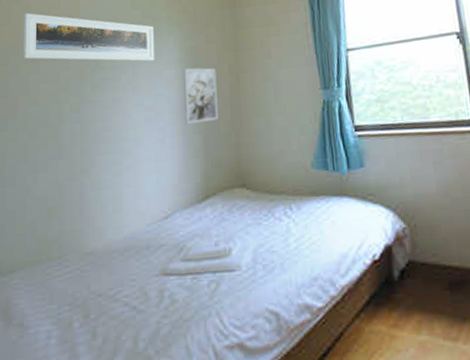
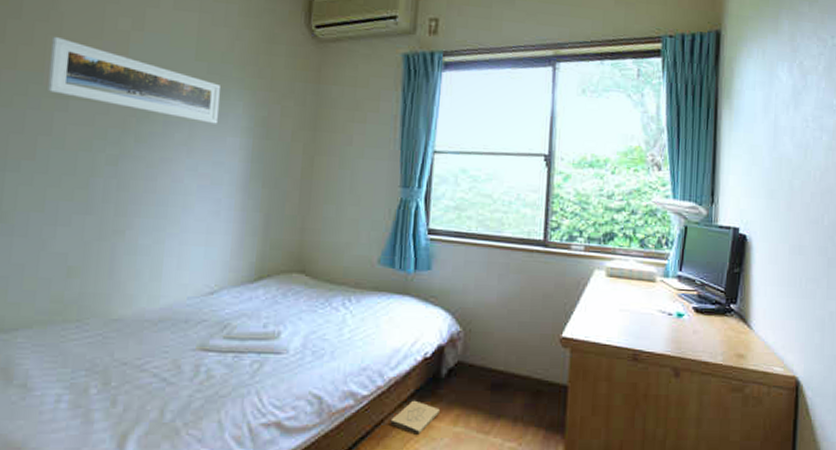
wall art: present [182,68,218,125] -> none [245,139,289,201]
box: none [350,308,399,347] -> present [390,400,439,435]

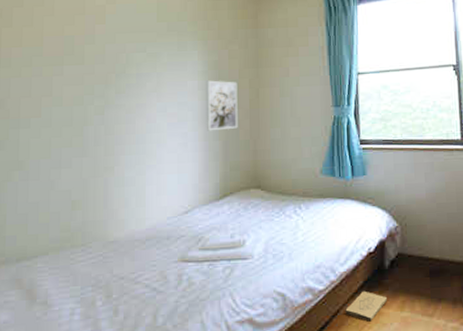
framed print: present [48,36,220,124] -> none [47,16,180,72]
wall art: none [245,139,289,201] -> present [205,80,238,131]

